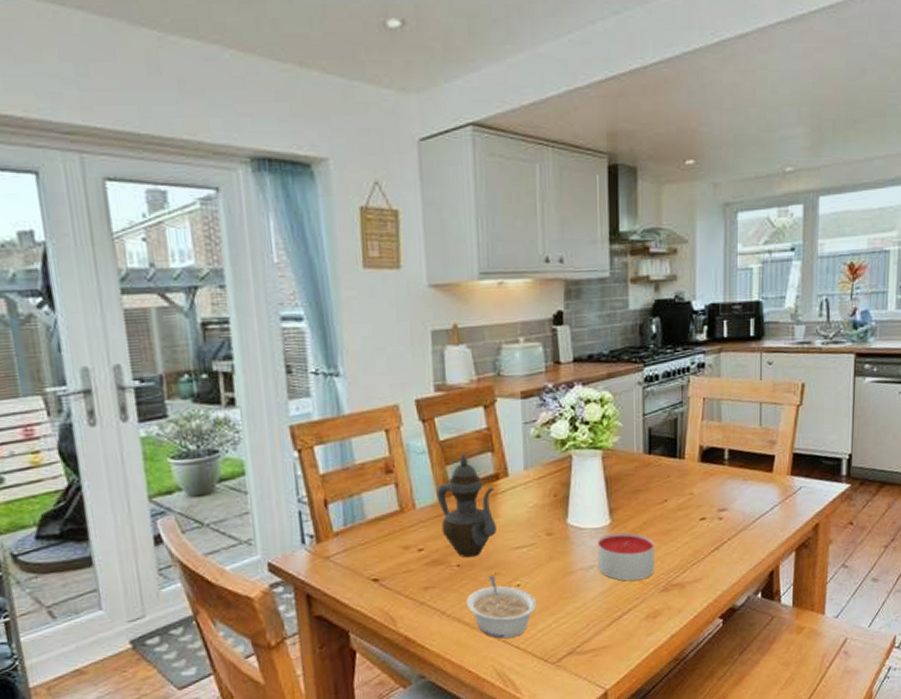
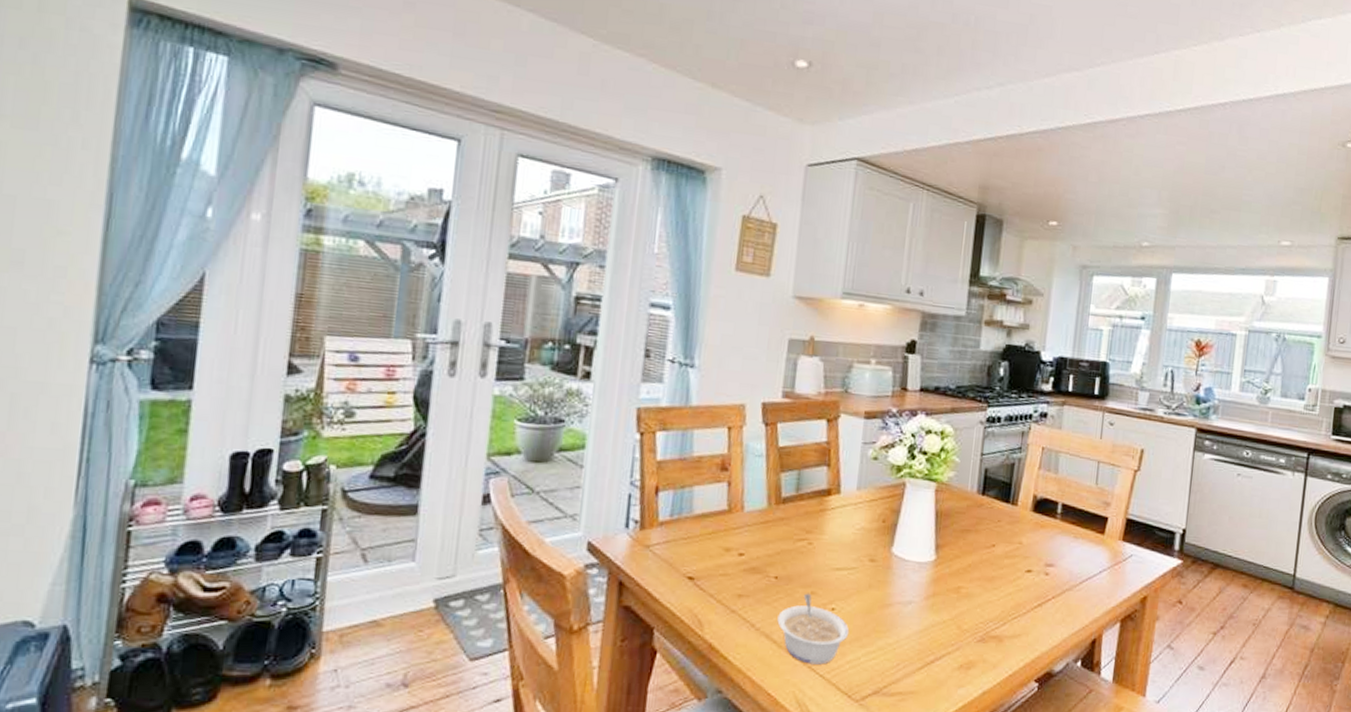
teapot: present [436,453,497,558] -> none [765,463,825,572]
candle: present [597,532,655,581] -> none [916,571,977,625]

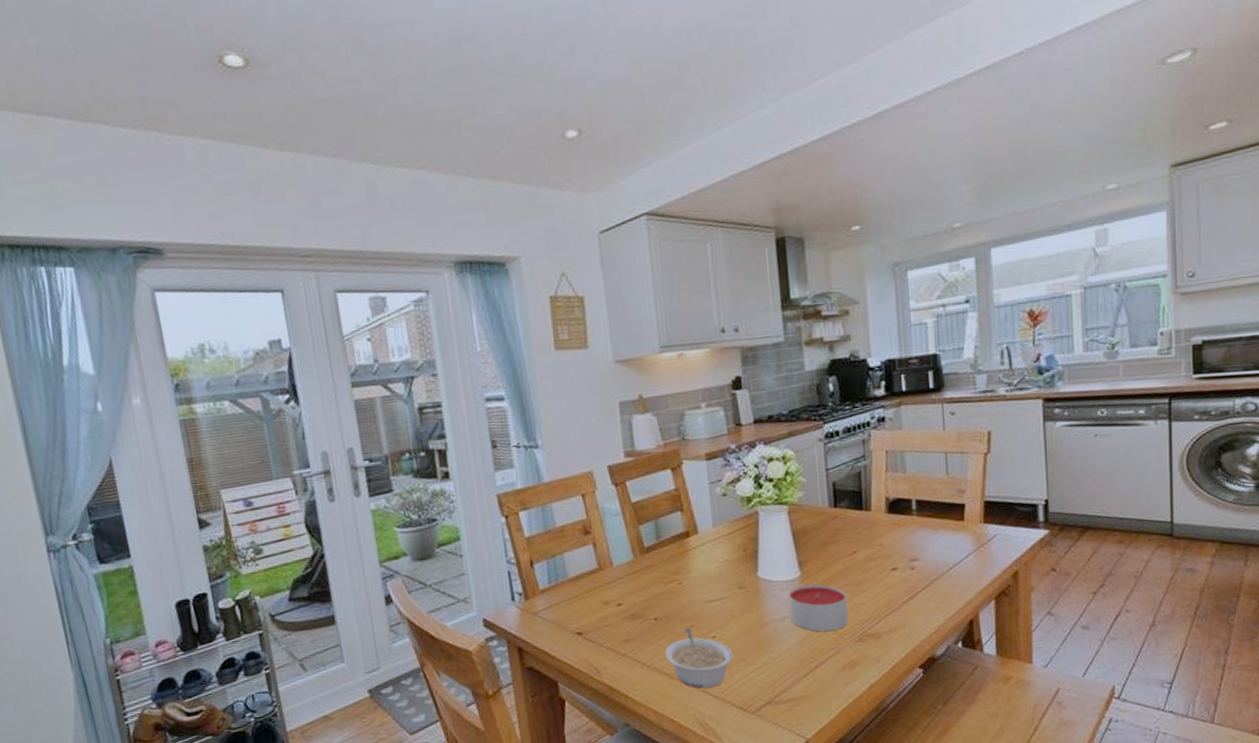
candle: none [916,571,977,625] -> present [788,584,848,632]

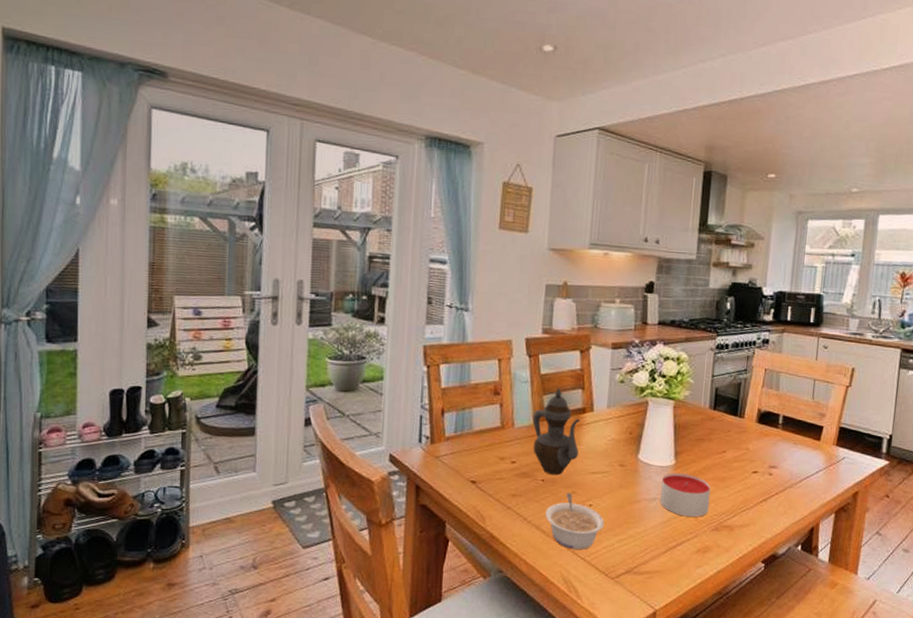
teapot: none [631,513,690,612] -> present [532,387,581,476]

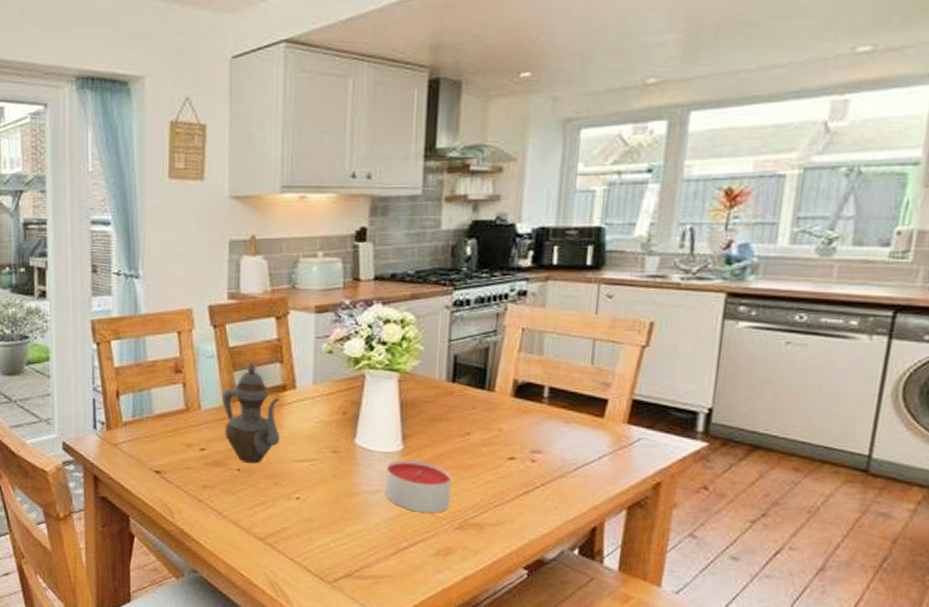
legume: present [545,492,605,550] -> none [243,483,316,549]

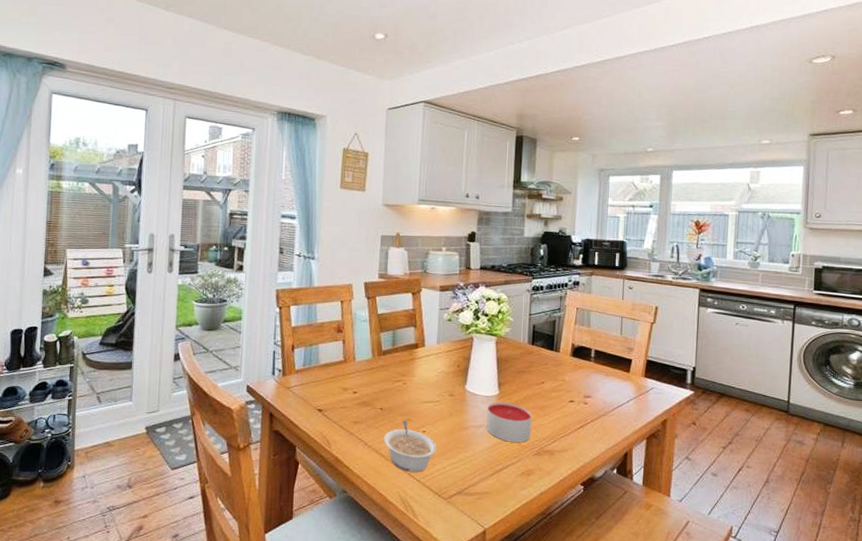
teapot: present [222,361,281,464] -> none [371,325,414,404]
legume: none [243,483,316,549] -> present [384,420,437,472]

